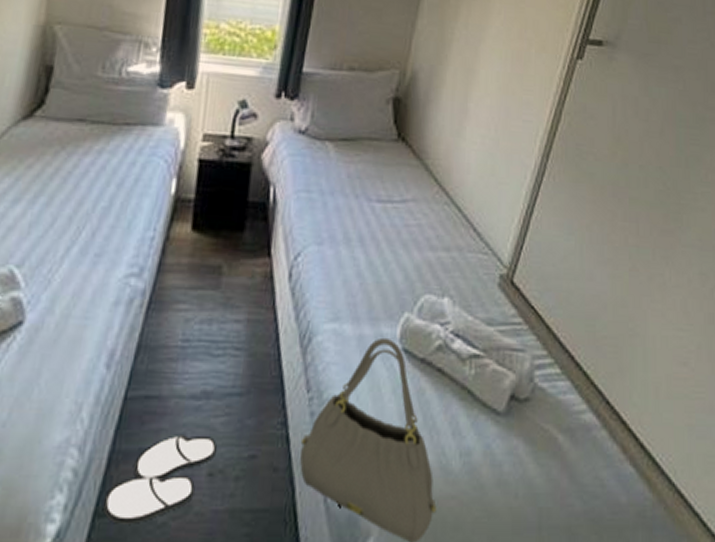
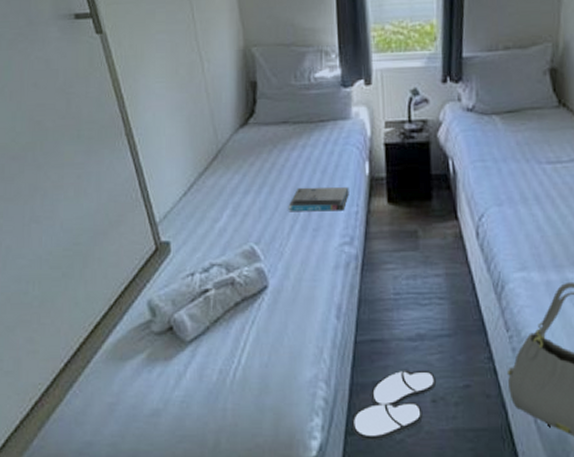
book: none [67,201,148,235] -> present [288,187,349,212]

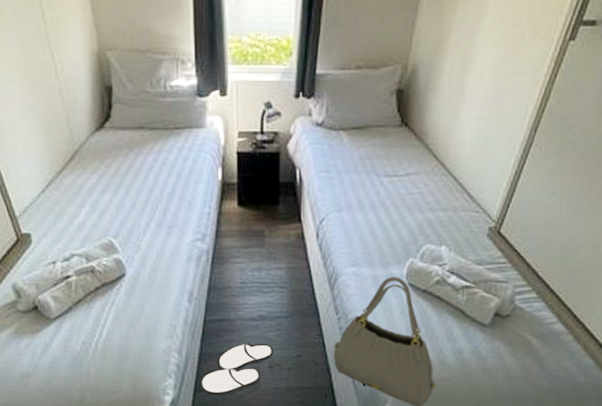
book: present [288,187,349,212] -> none [144,189,202,211]

